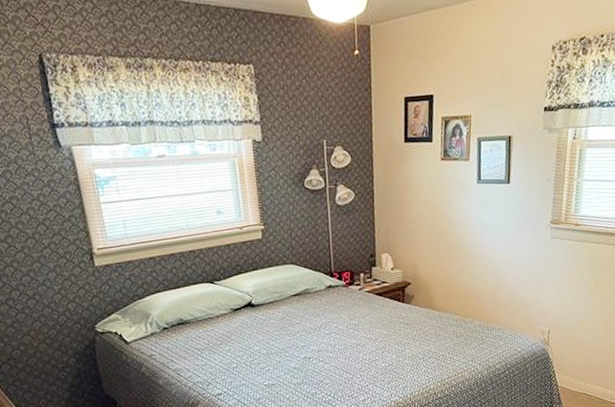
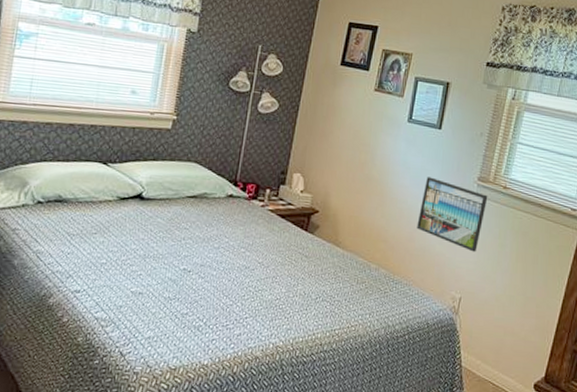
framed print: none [500,230,562,289] -> present [416,177,488,253]

